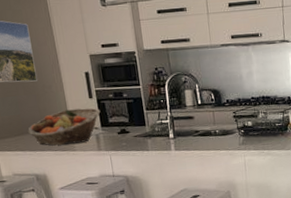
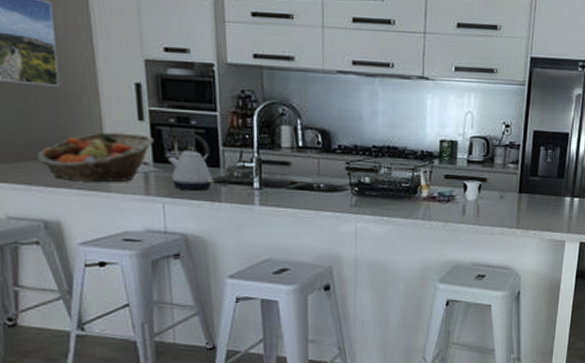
kettle: none [110,103,143,145] -> present [168,133,214,191]

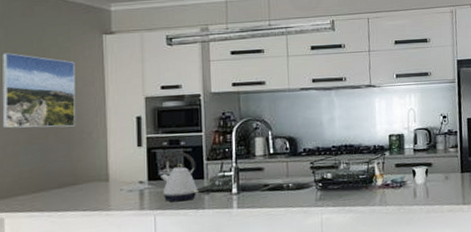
fruit basket: present [37,132,155,182] -> none [51,158,150,205]

